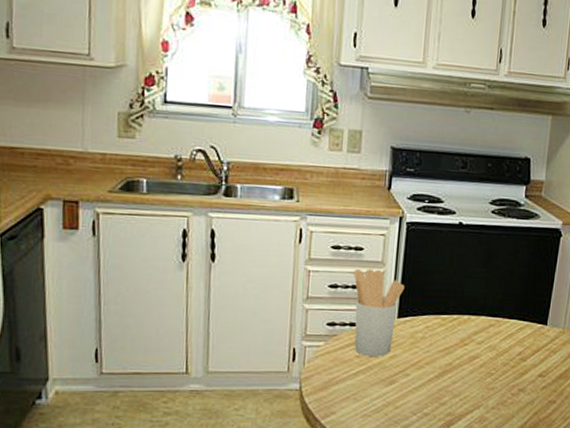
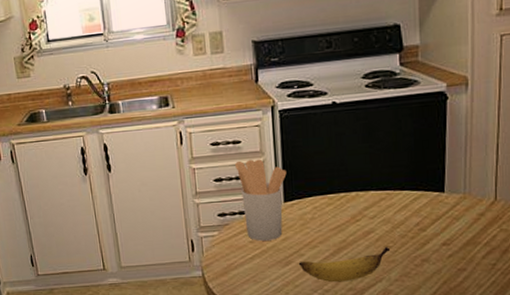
banana: none [402,373,492,406] -> present [298,246,391,283]

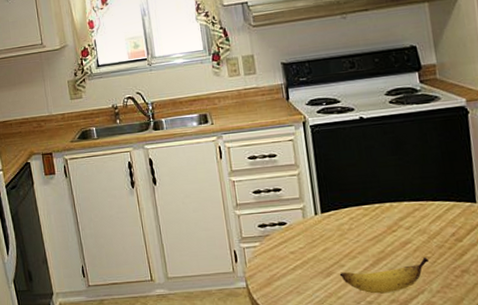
utensil holder: present [235,159,287,241] -> none [272,171,322,252]

